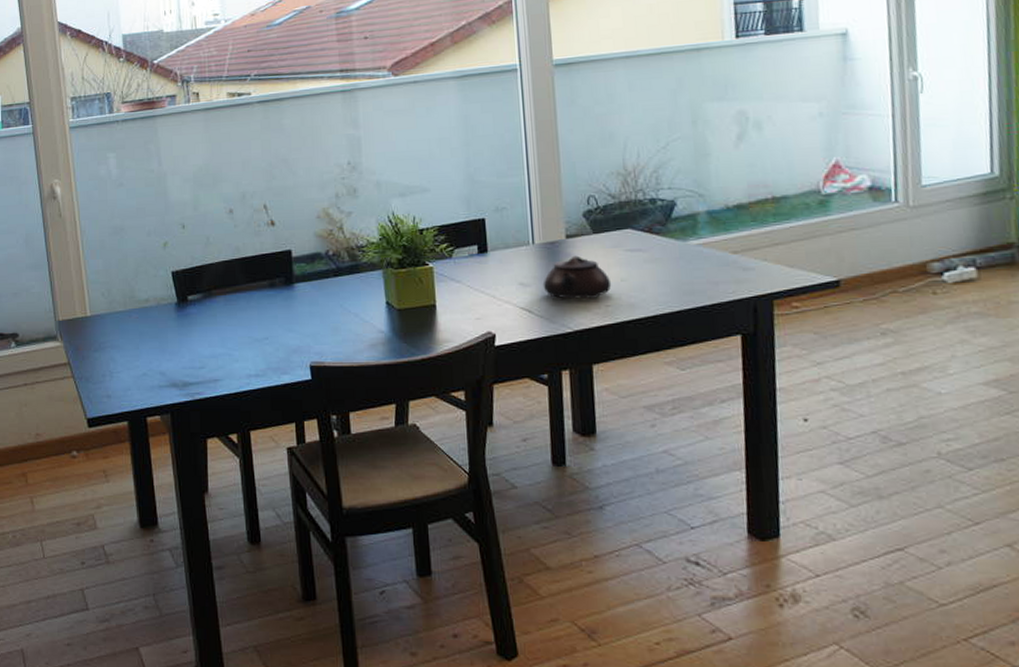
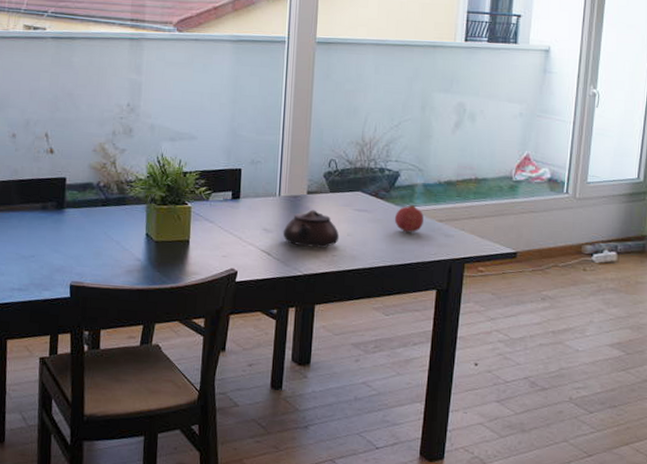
fruit: none [676,236,713,271] -> present [394,204,424,233]

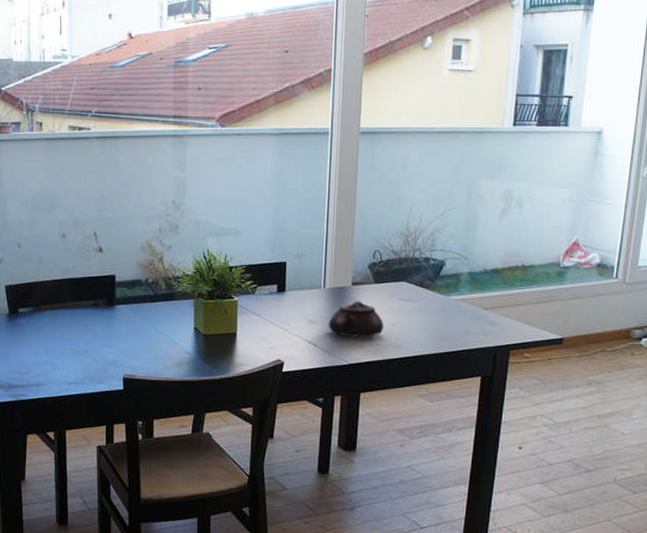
fruit: present [394,204,424,233] -> none [439,293,469,322]

